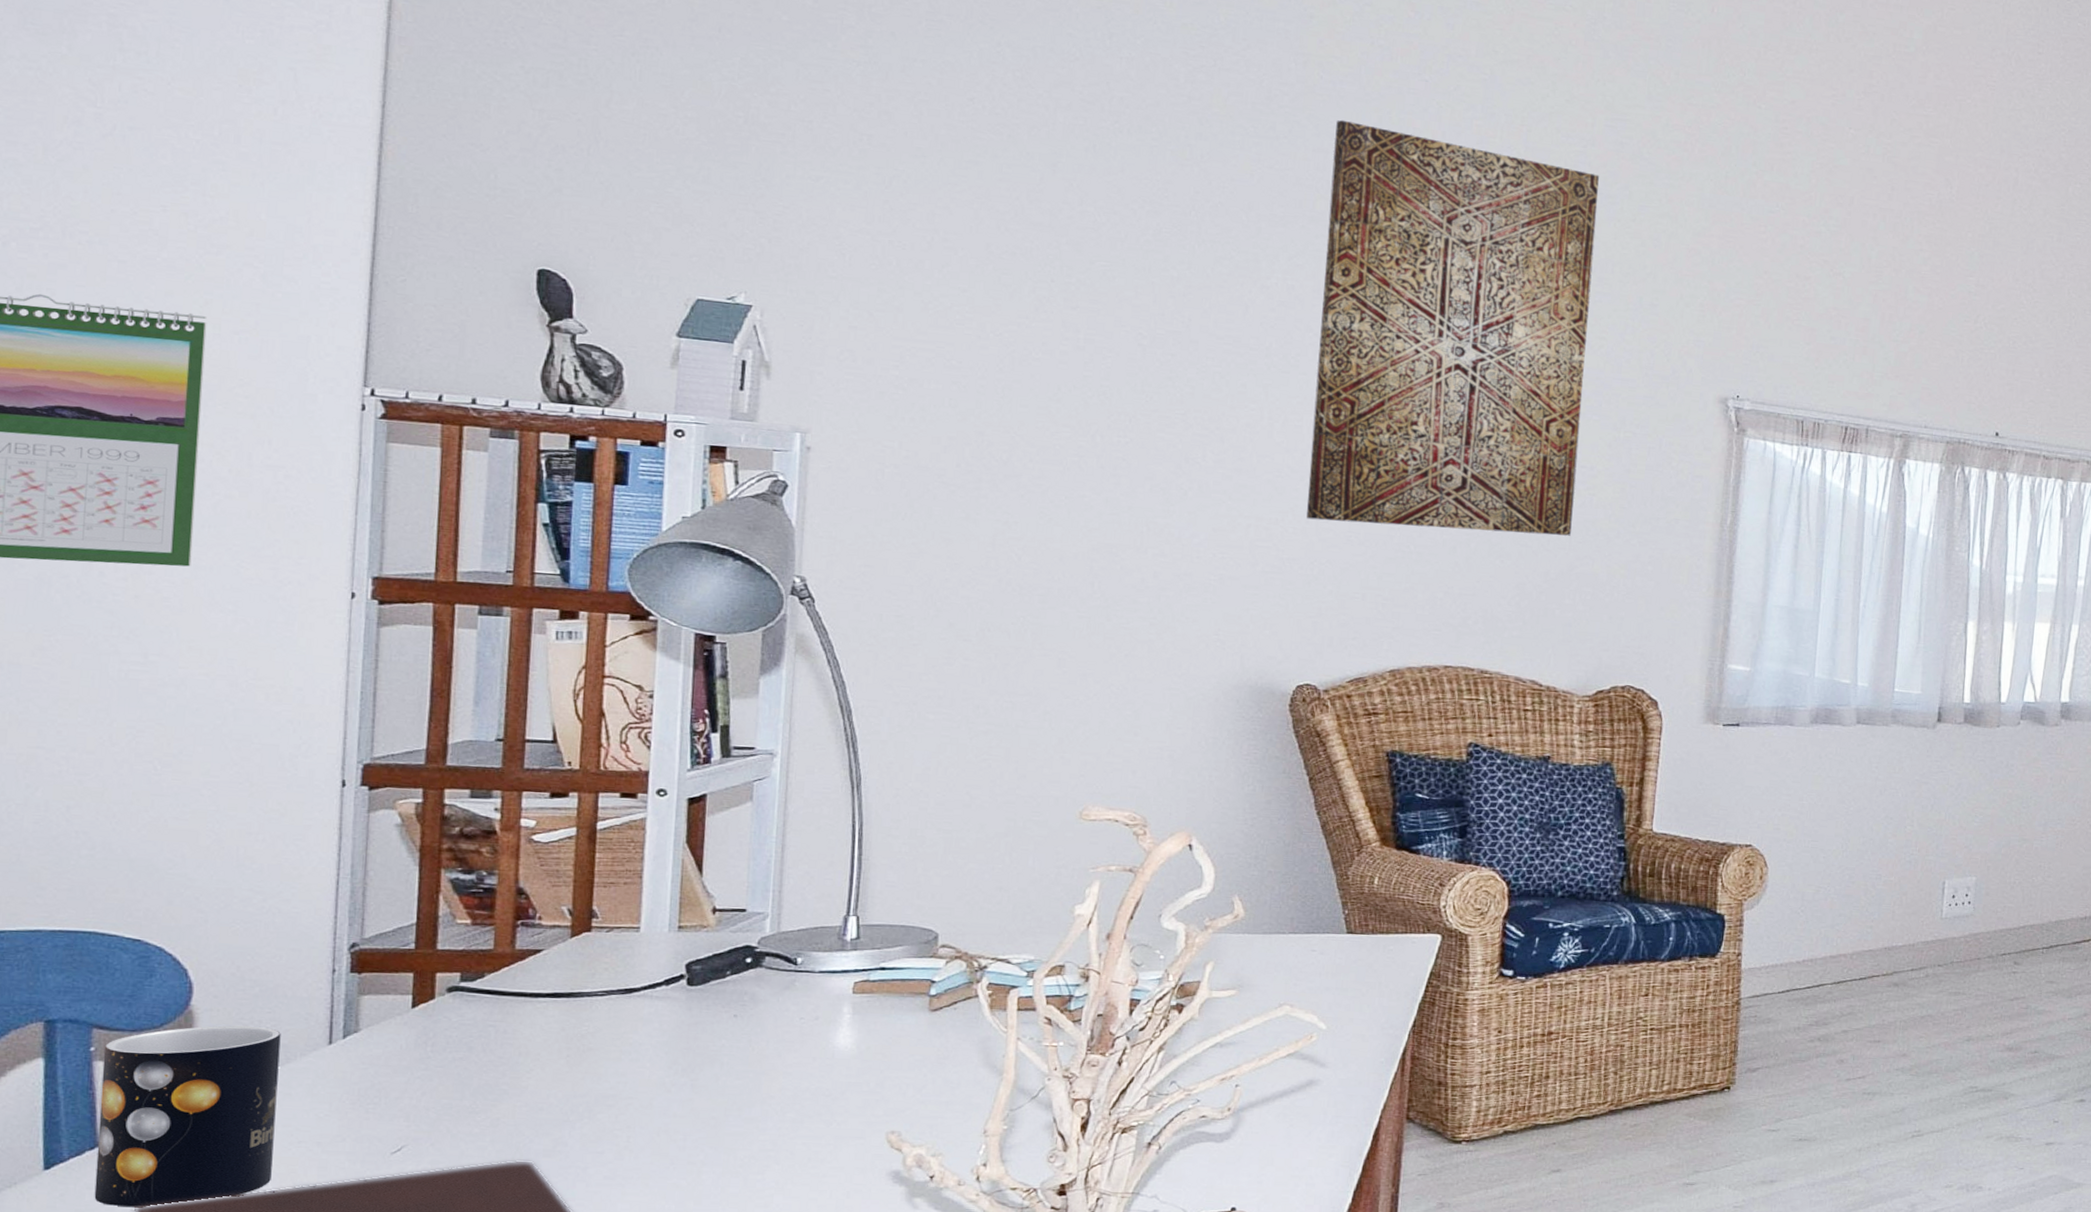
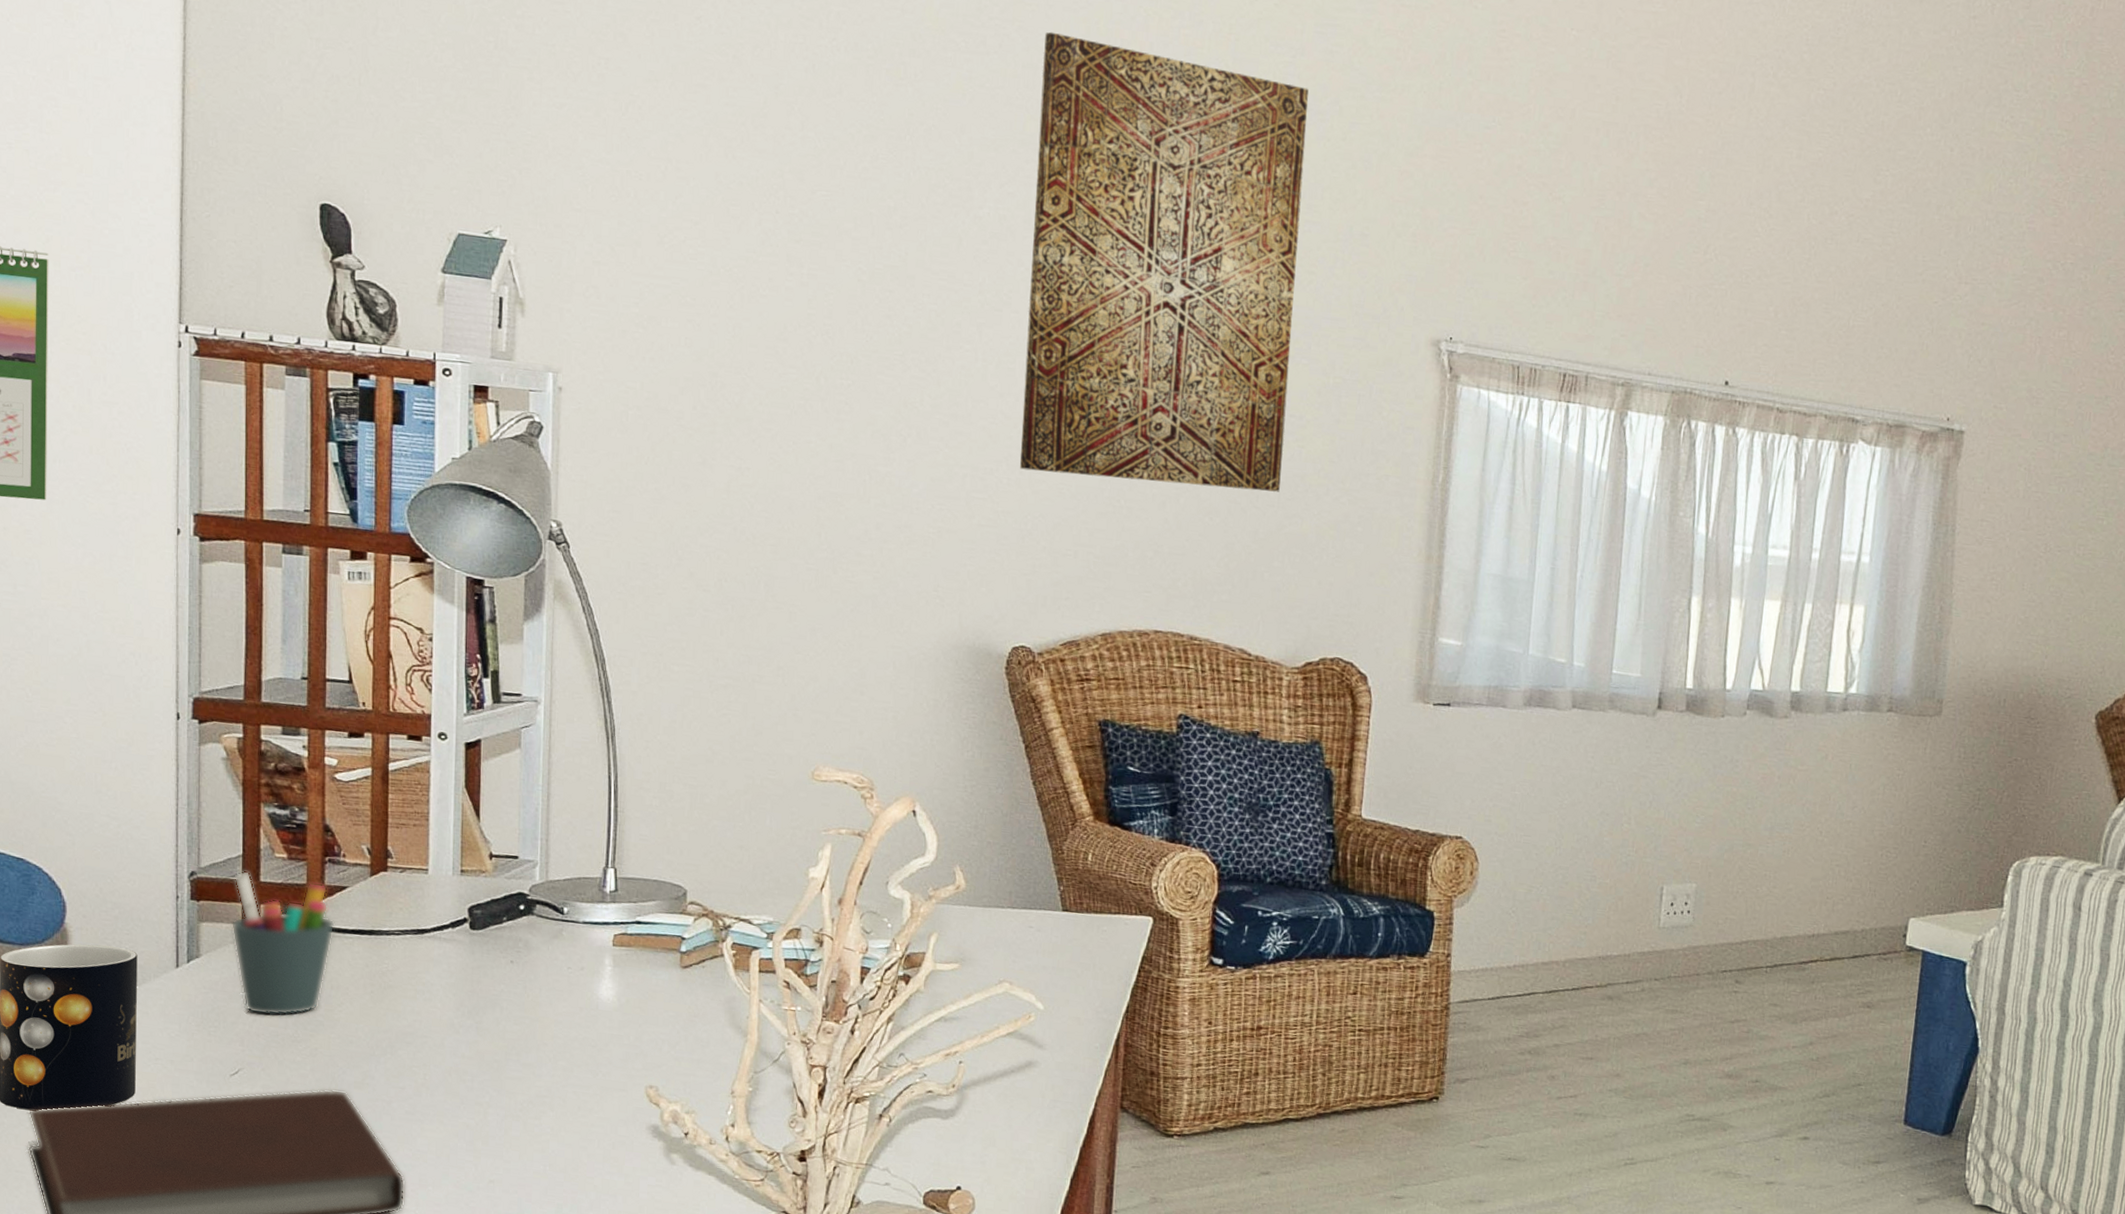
pen holder: none [398,939,526,1088] -> present [231,870,335,1016]

